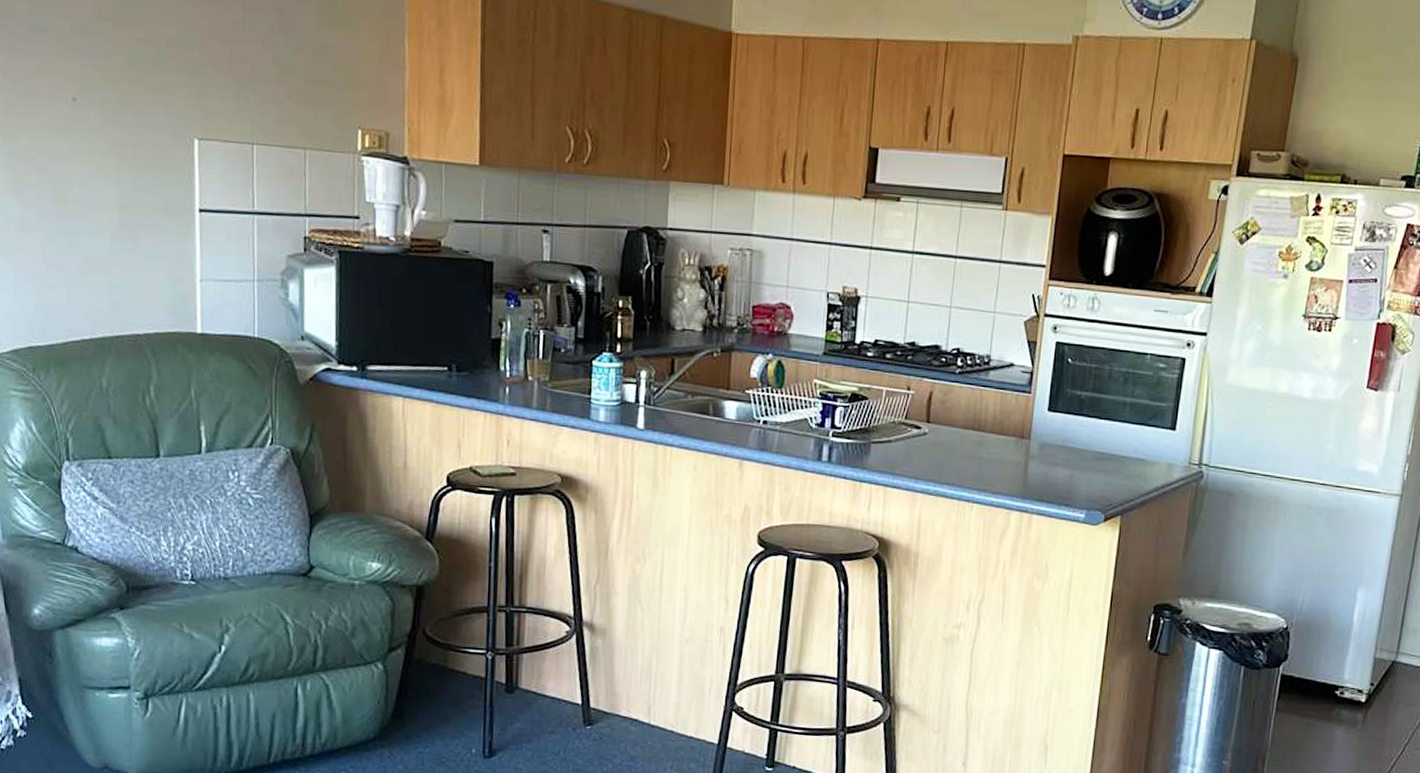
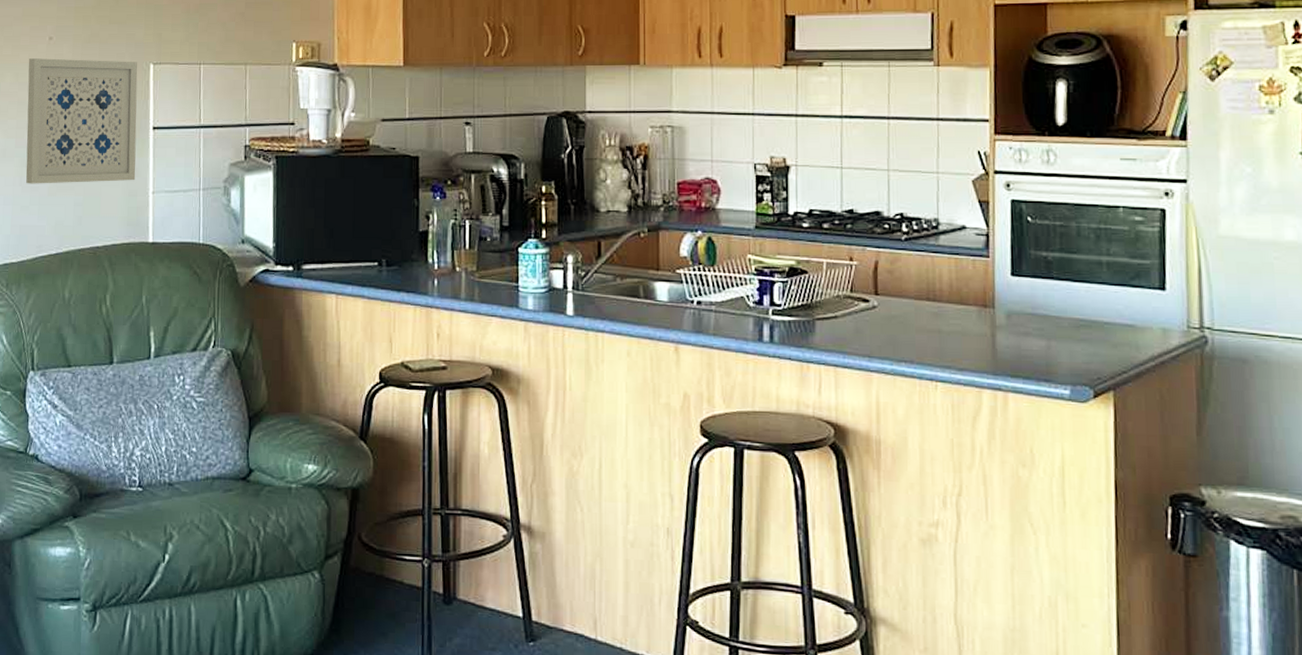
wall art: none [48,120,181,266] -> present [25,58,138,184]

